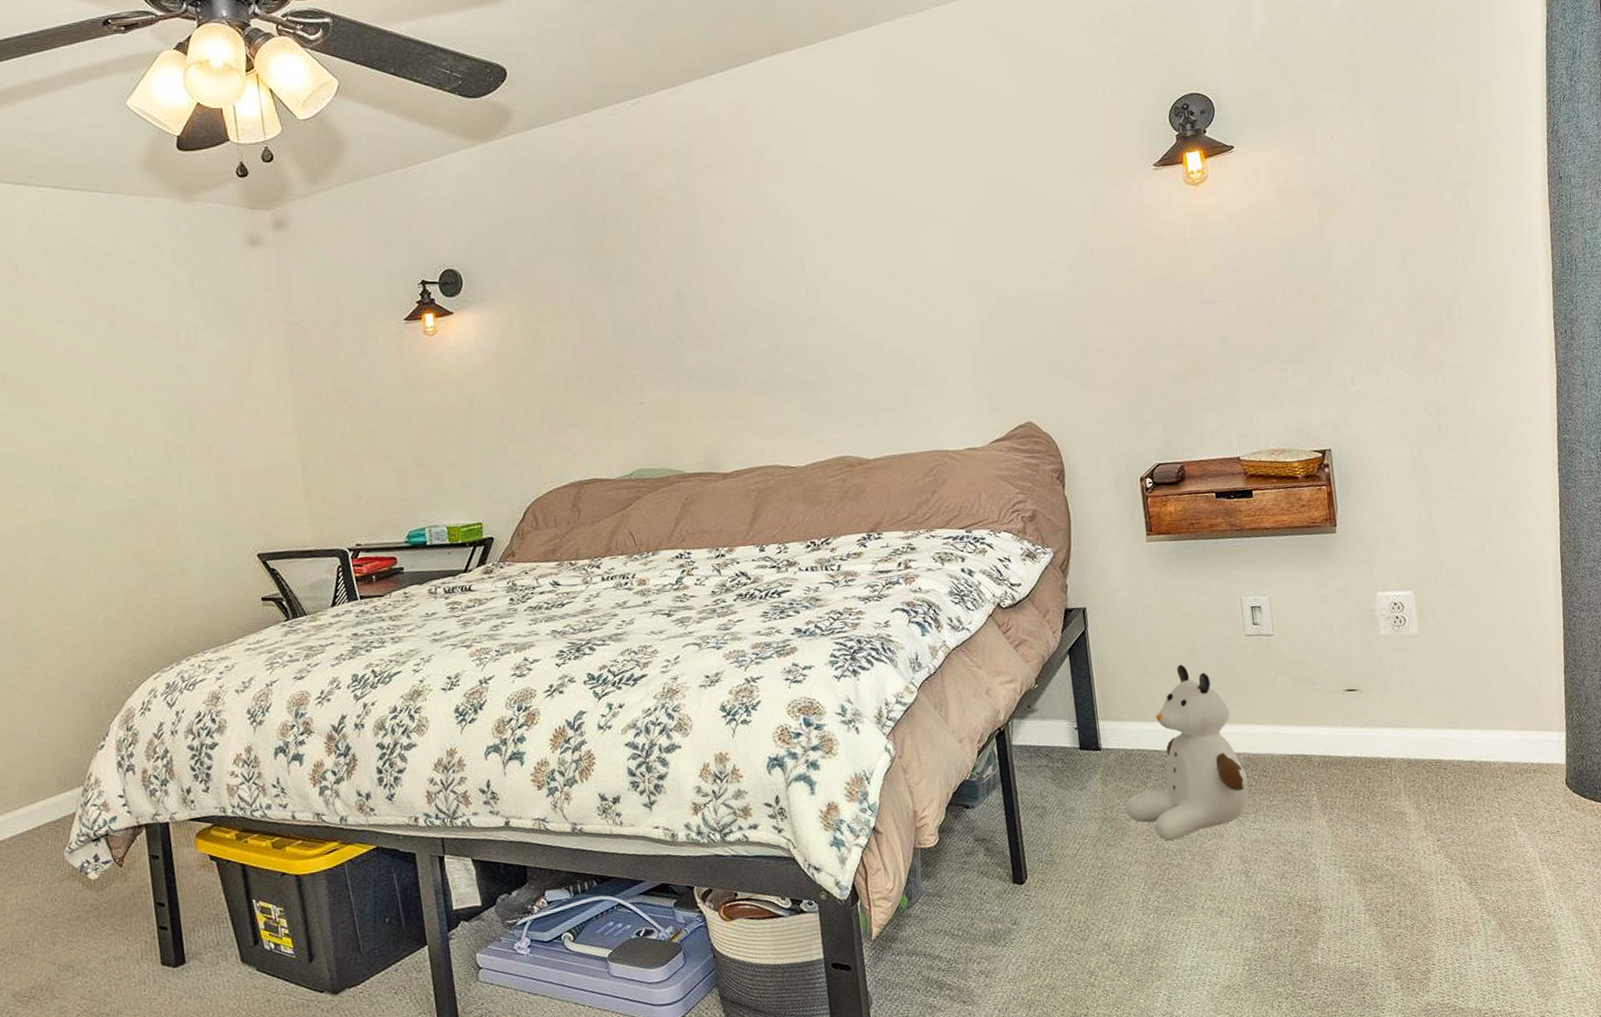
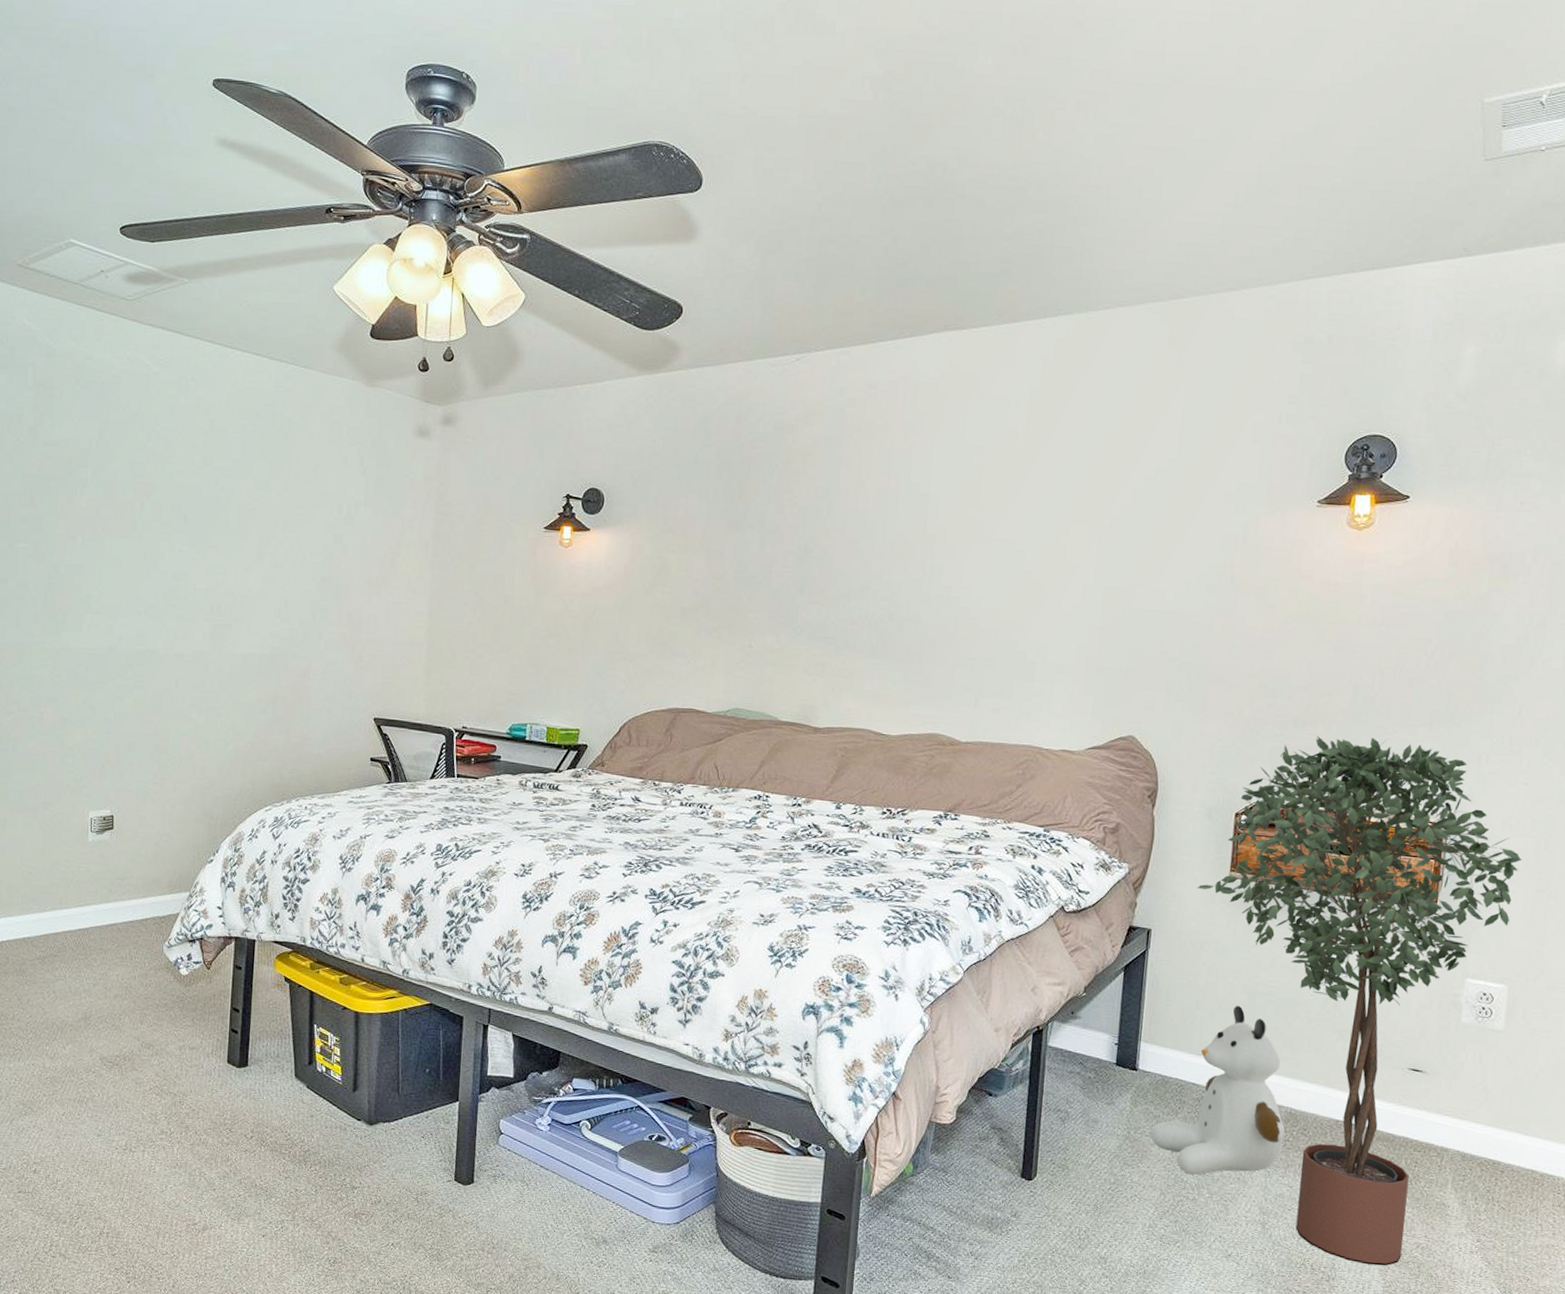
potted tree: none [1119,379,1402,889] -> present [1197,736,1523,1266]

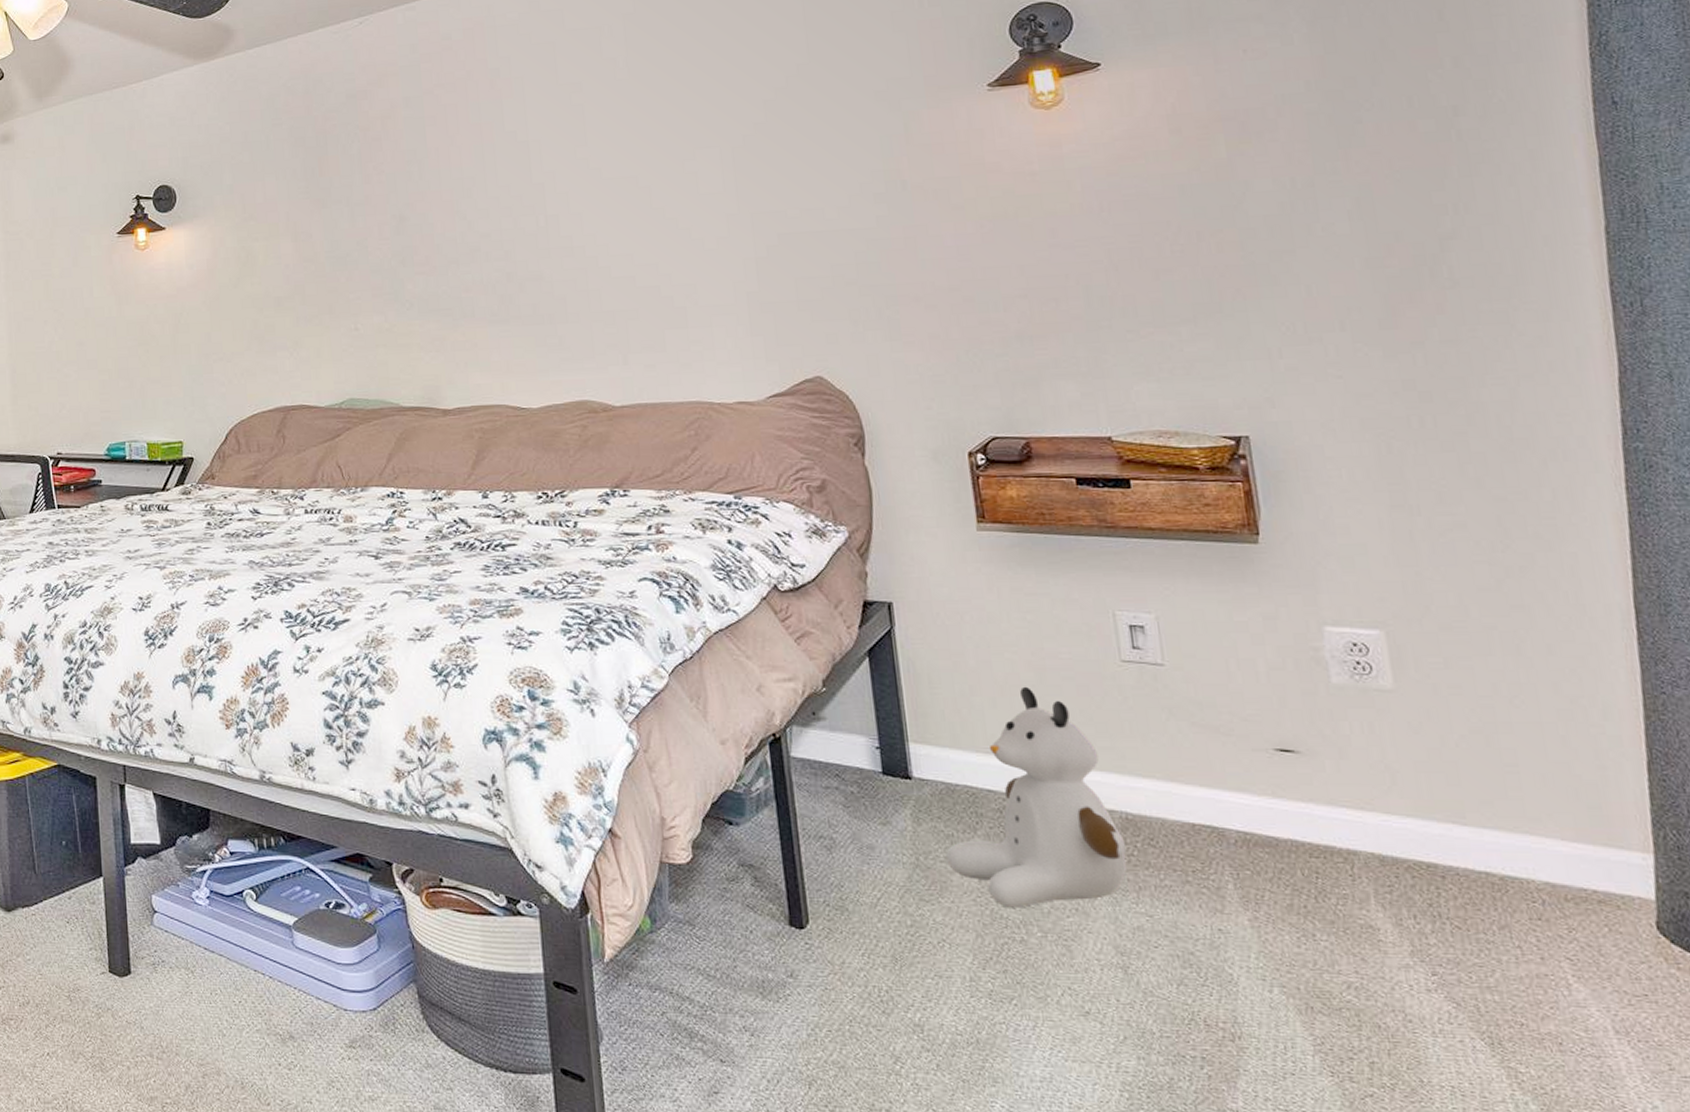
potted tree: present [1197,736,1523,1266] -> none [939,344,1364,1017]

